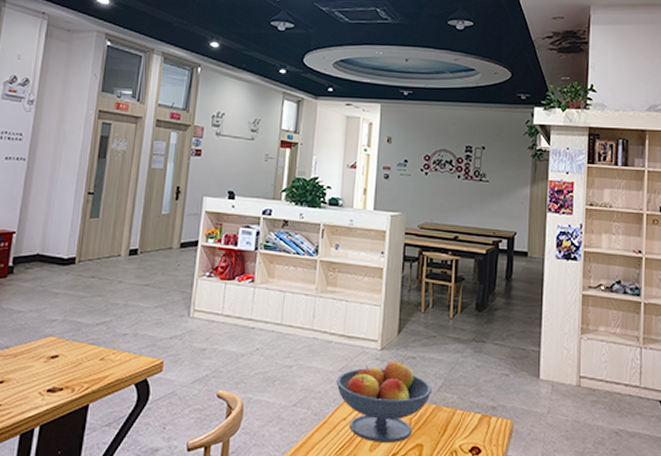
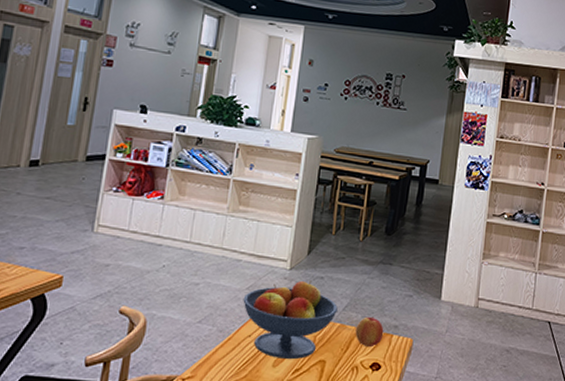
apple: none [452,397,482,430] -> present [355,316,384,348]

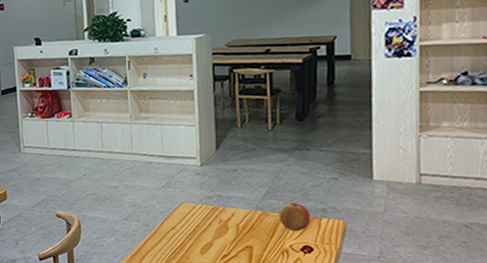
fruit bowl: present [243,280,338,359] -> none [161,174,257,246]

